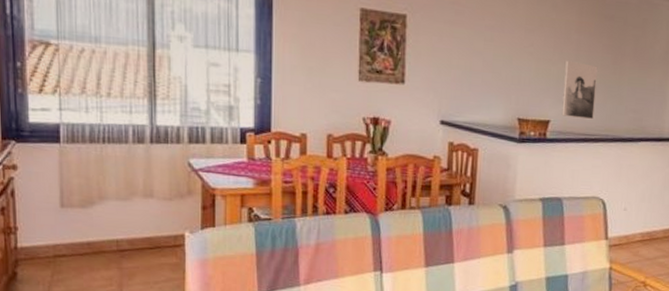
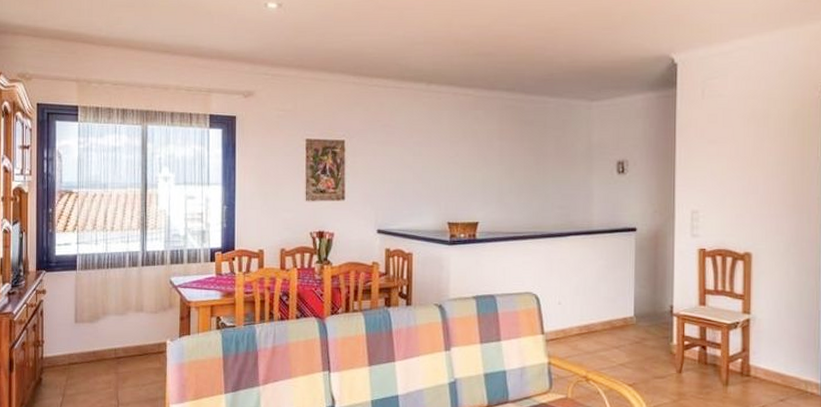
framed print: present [561,60,598,120] -> none [489,166,521,219]

